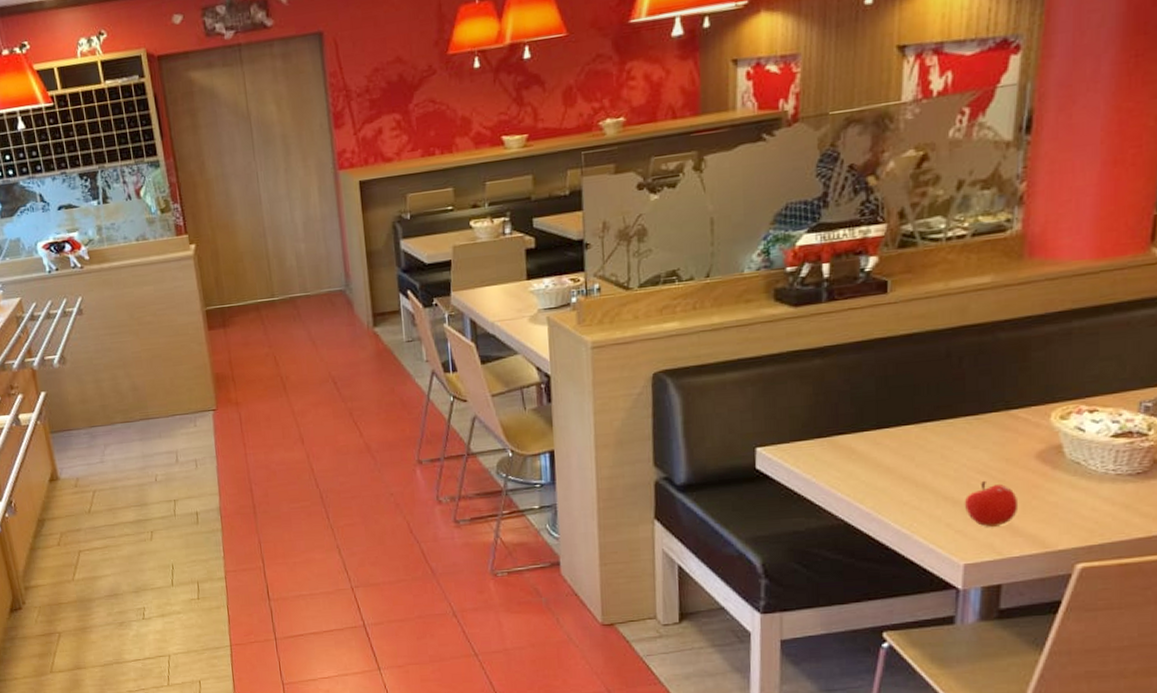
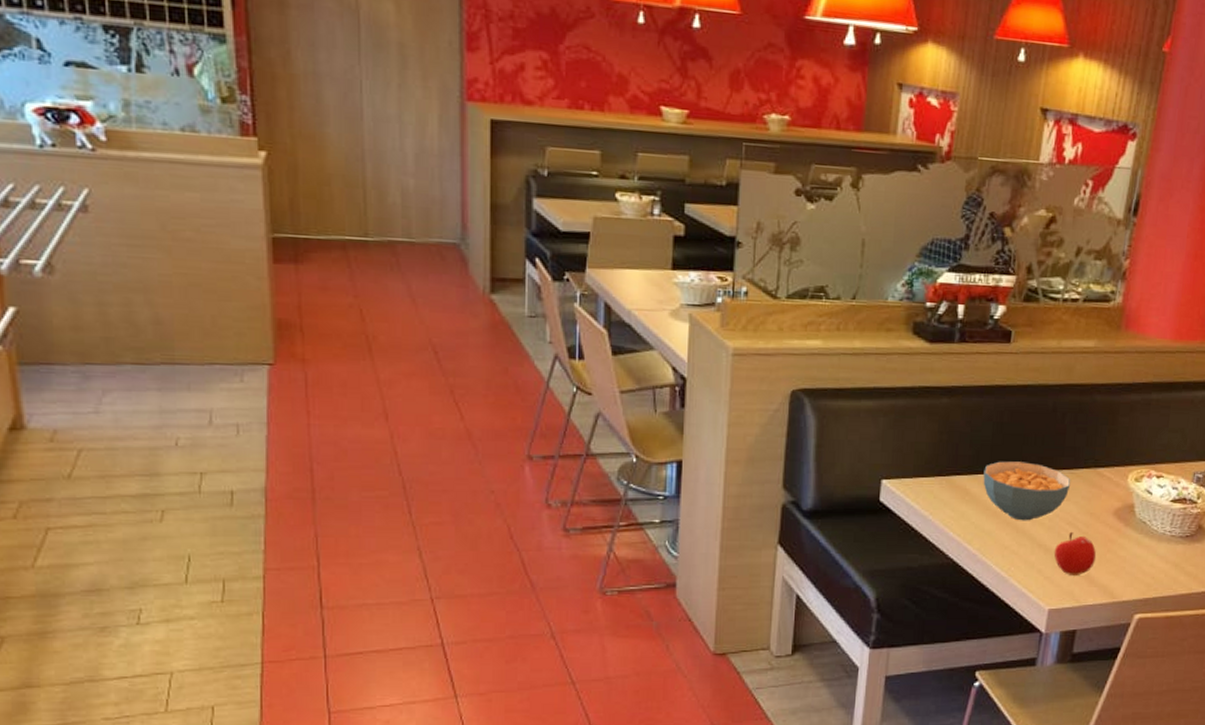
cereal bowl: none [870,413,977,475] -> present [983,461,1071,521]

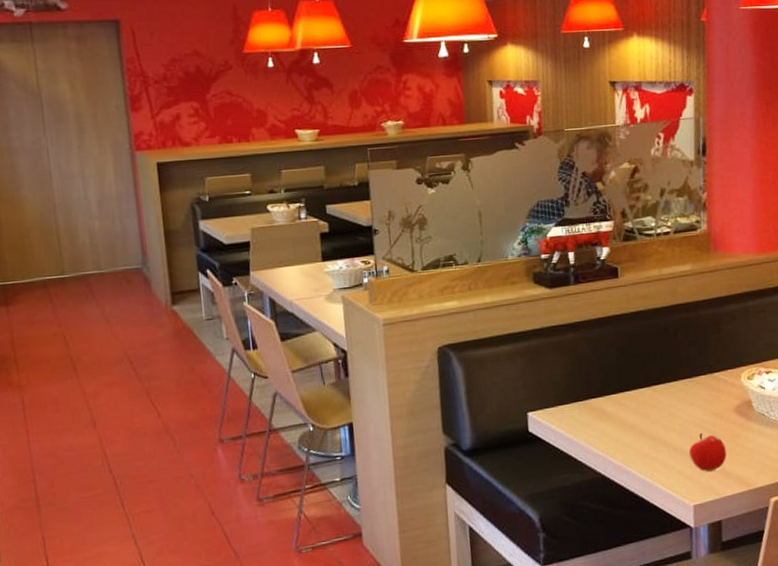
cereal bowl: present [983,461,1071,521] -> none [615,377,693,430]

